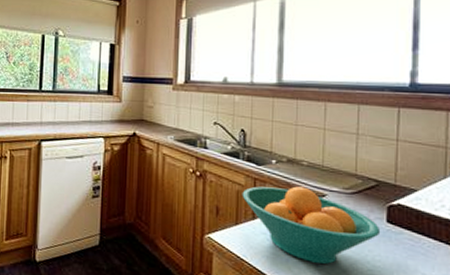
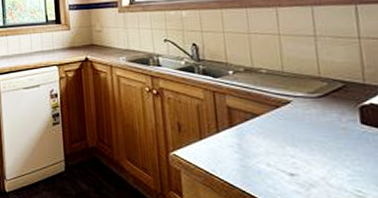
fruit bowl: present [242,186,381,265] -> none [202,95,357,174]

